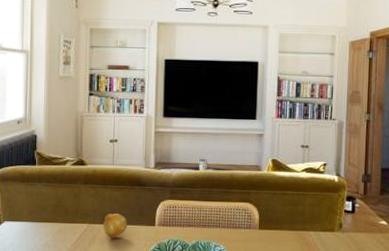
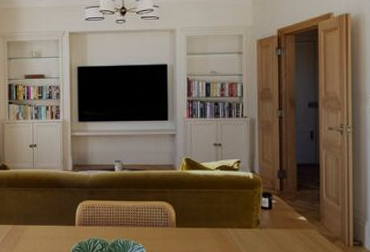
fruit: present [103,214,127,238] -> none [27,215,49,238]

